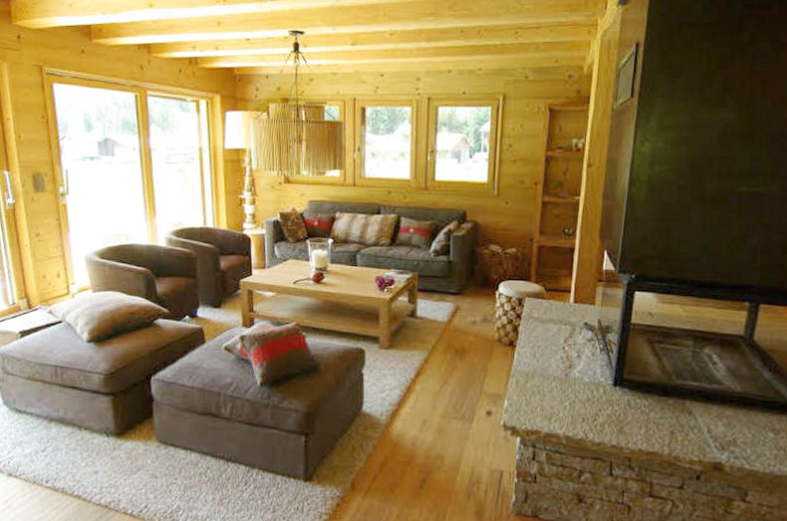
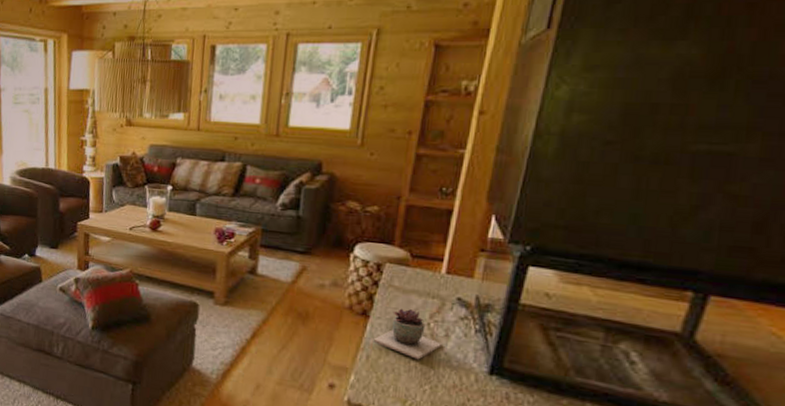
succulent plant: none [520,336,576,380] -> present [373,308,443,360]

